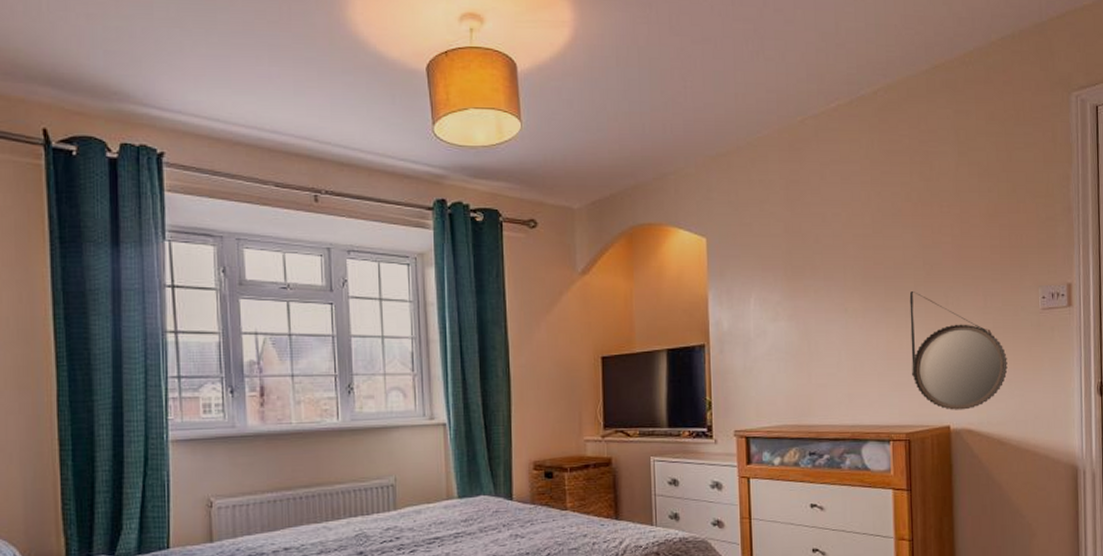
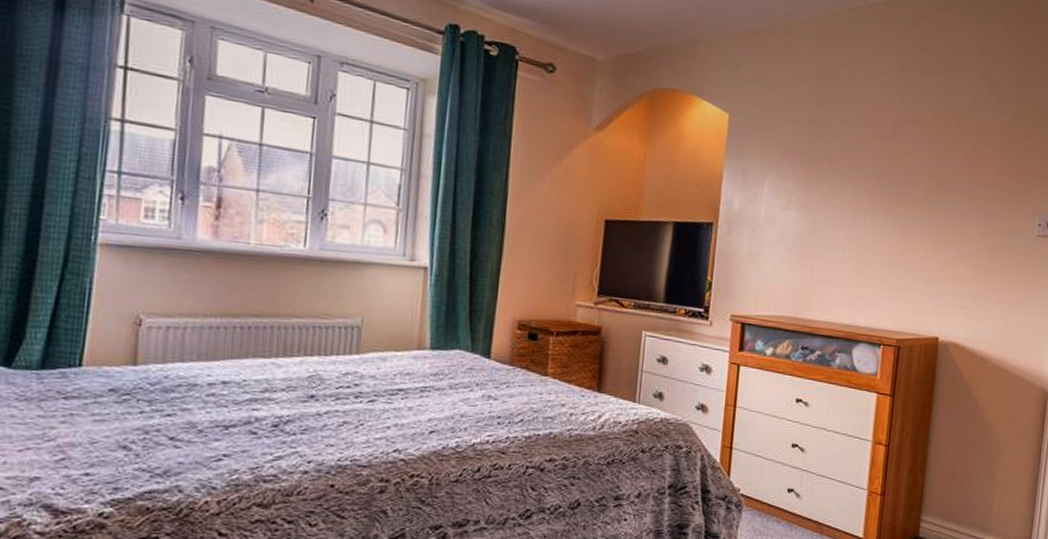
home mirror: present [909,290,1008,410] -> none [909,199,1000,324]

